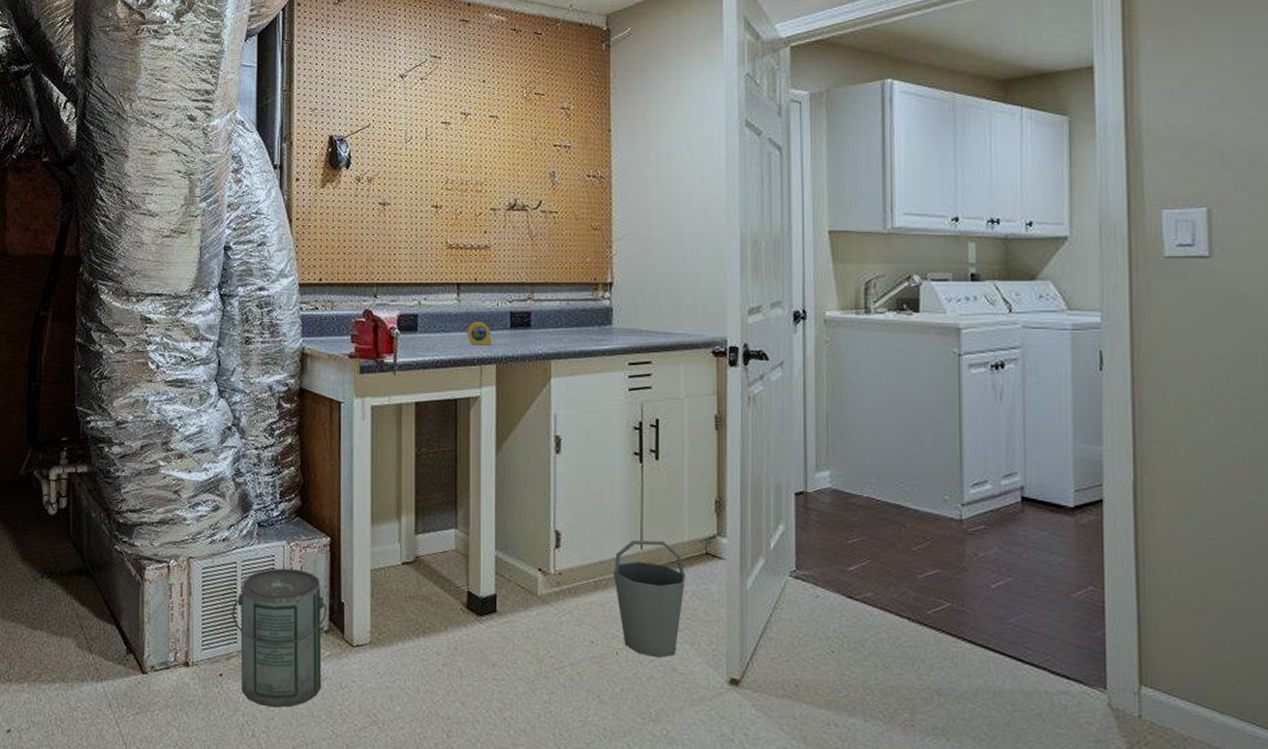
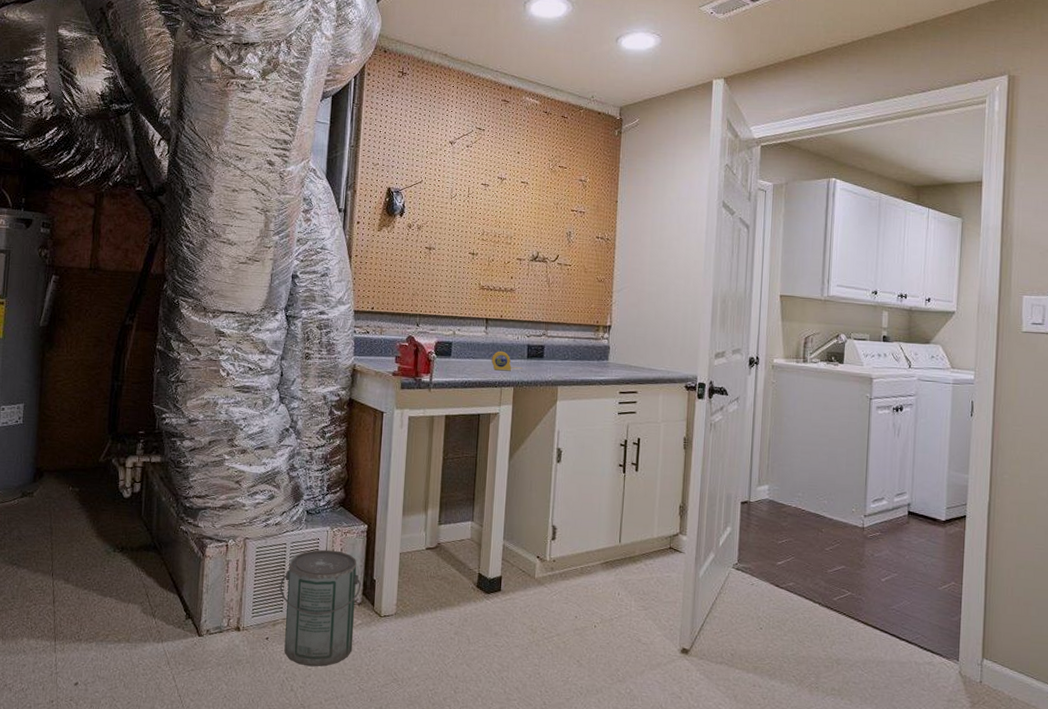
bucket: present [614,539,686,657] -> none [596,535,653,630]

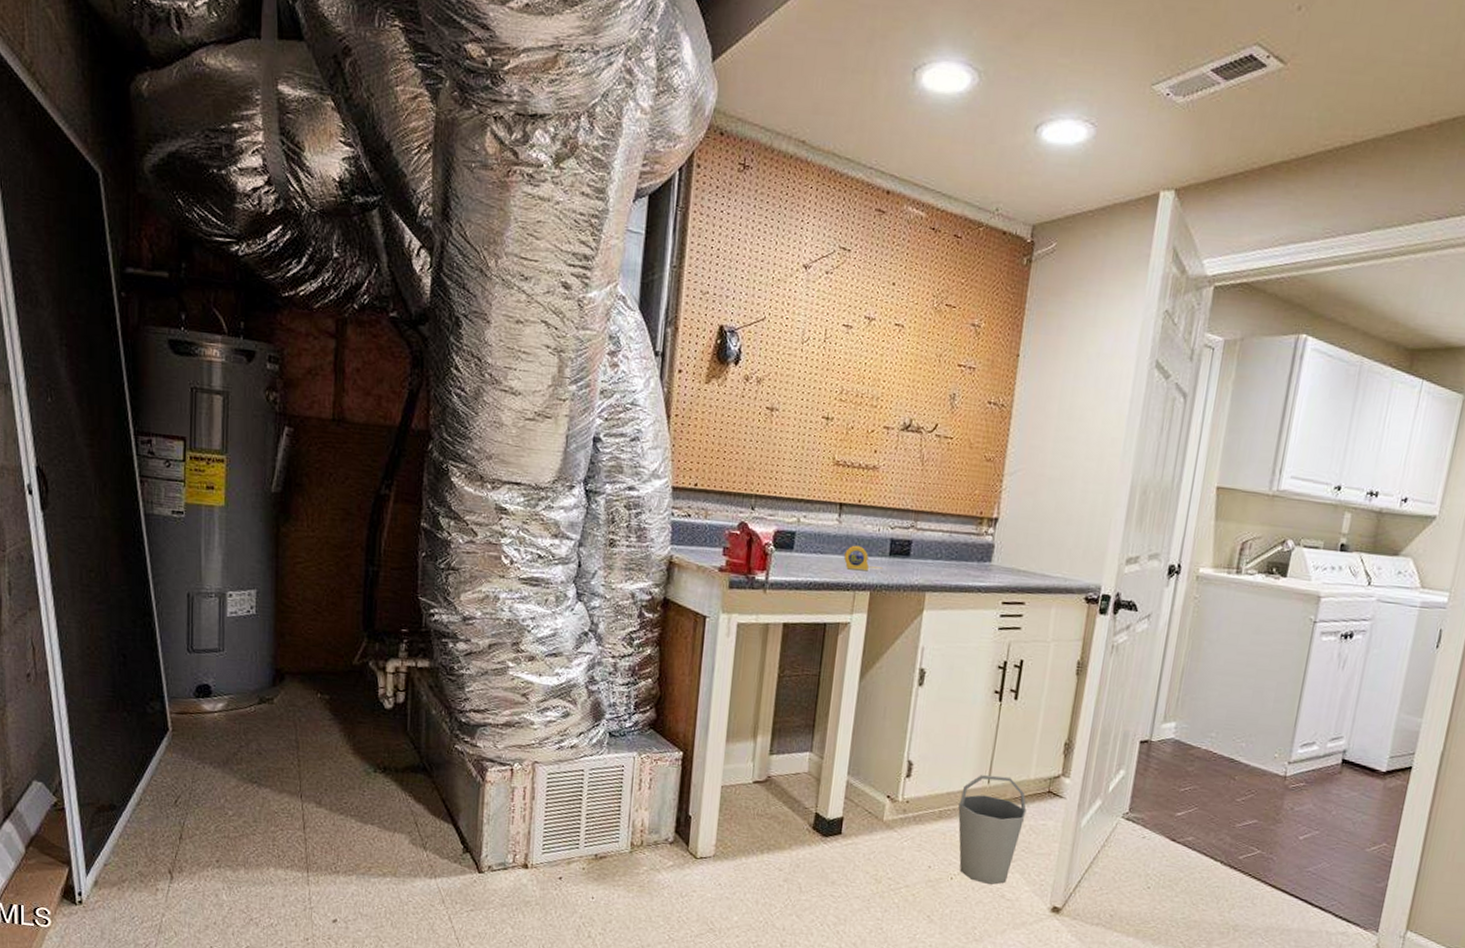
paint can: present [279,549,361,667] -> none [575,778,674,912]
bucket: none [596,535,653,630] -> present [958,775,1027,885]

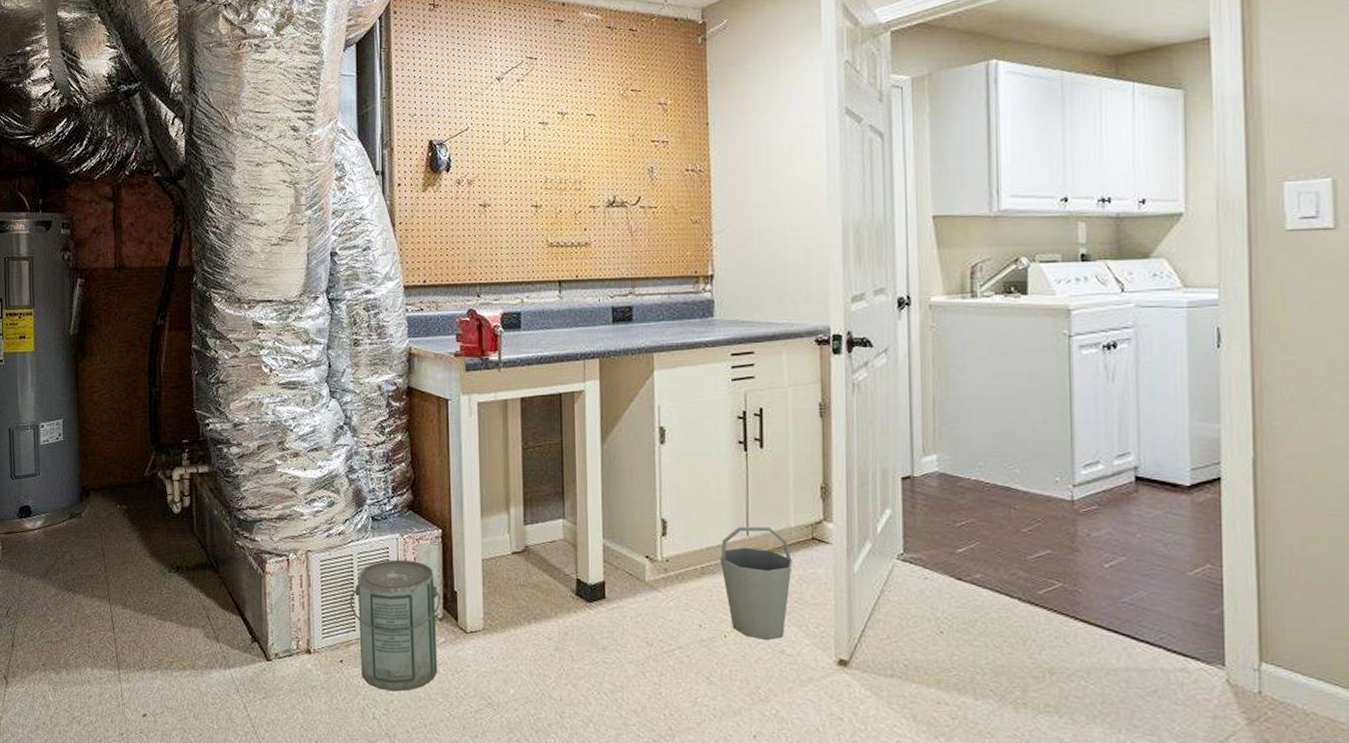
paint can: none [575,778,674,912] -> present [350,559,441,692]
tape measure: present [844,545,884,573] -> none [570,317,609,341]

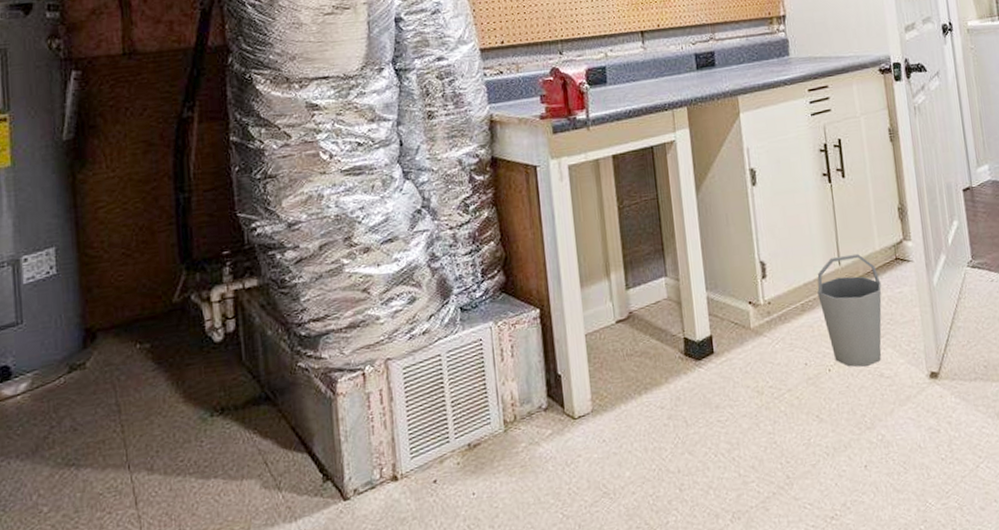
paint can: present [350,559,441,692] -> none [440,349,547,505]

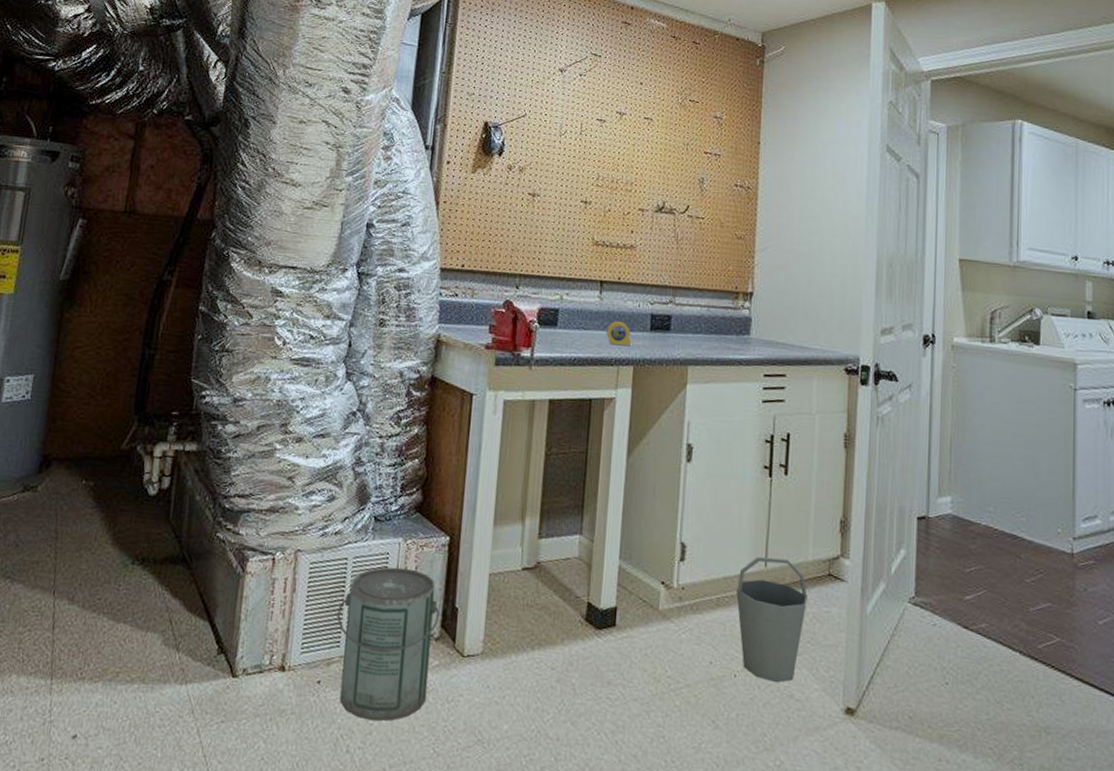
paint can: none [440,349,547,505] -> present [337,567,440,721]
tape measure: none [655,66,695,91] -> present [607,321,646,348]

